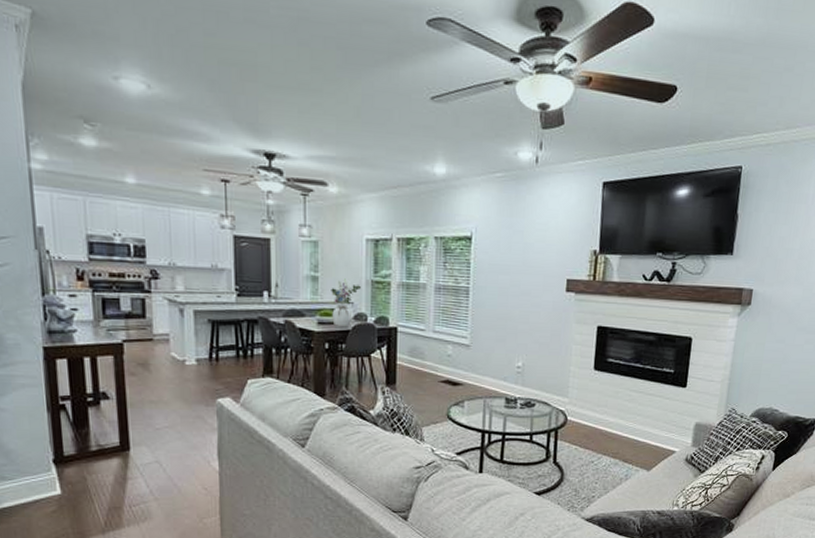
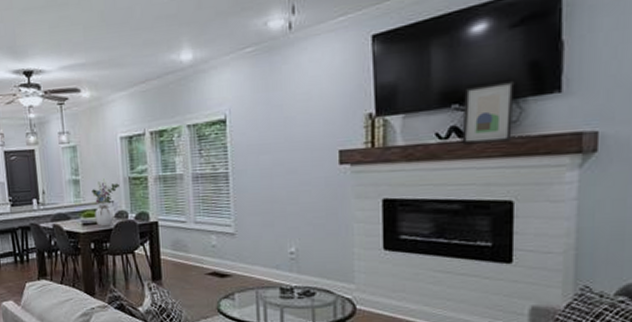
picture frame: none [661,239,703,289] -> present [462,80,515,145]

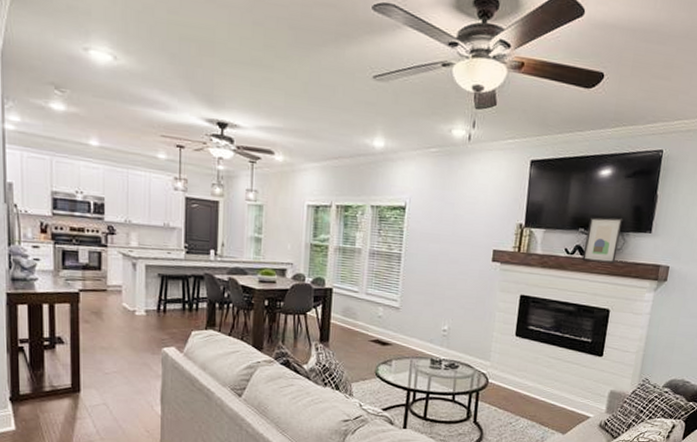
bouquet: present [91,178,119,227] -> none [272,241,300,287]

